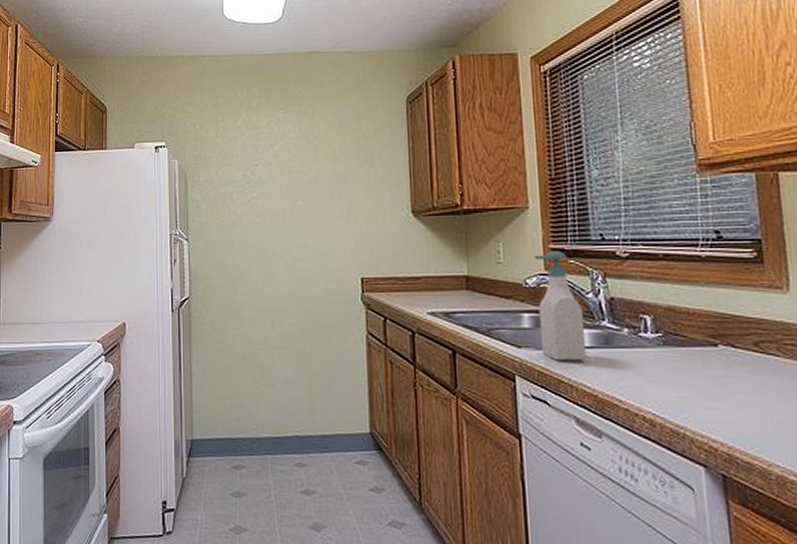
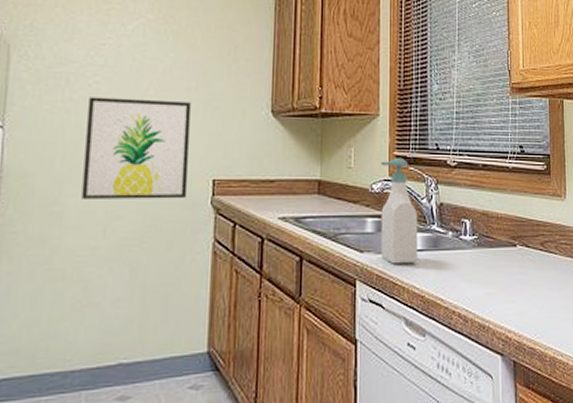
wall art: none [250,208,339,296] -> present [81,97,191,199]

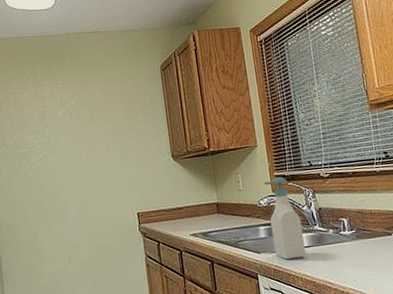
wall art: present [81,97,191,199] -> none [42,159,121,238]

